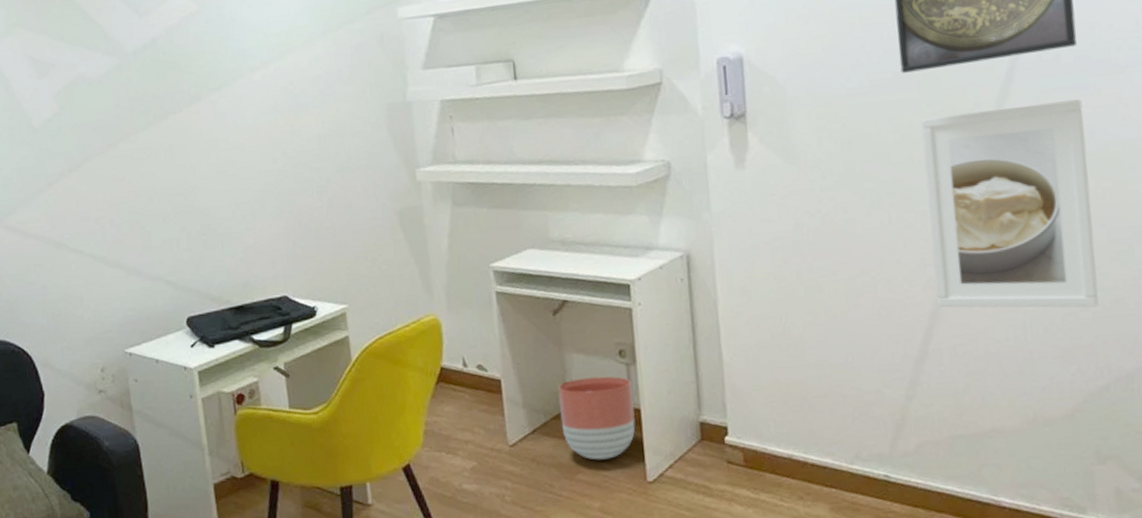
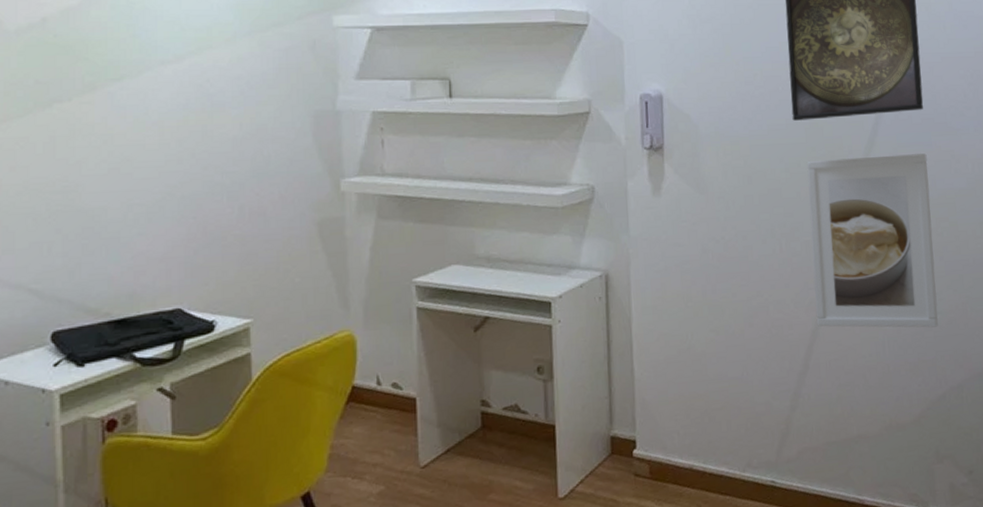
planter: present [557,376,636,460] -> none [474,392,550,479]

